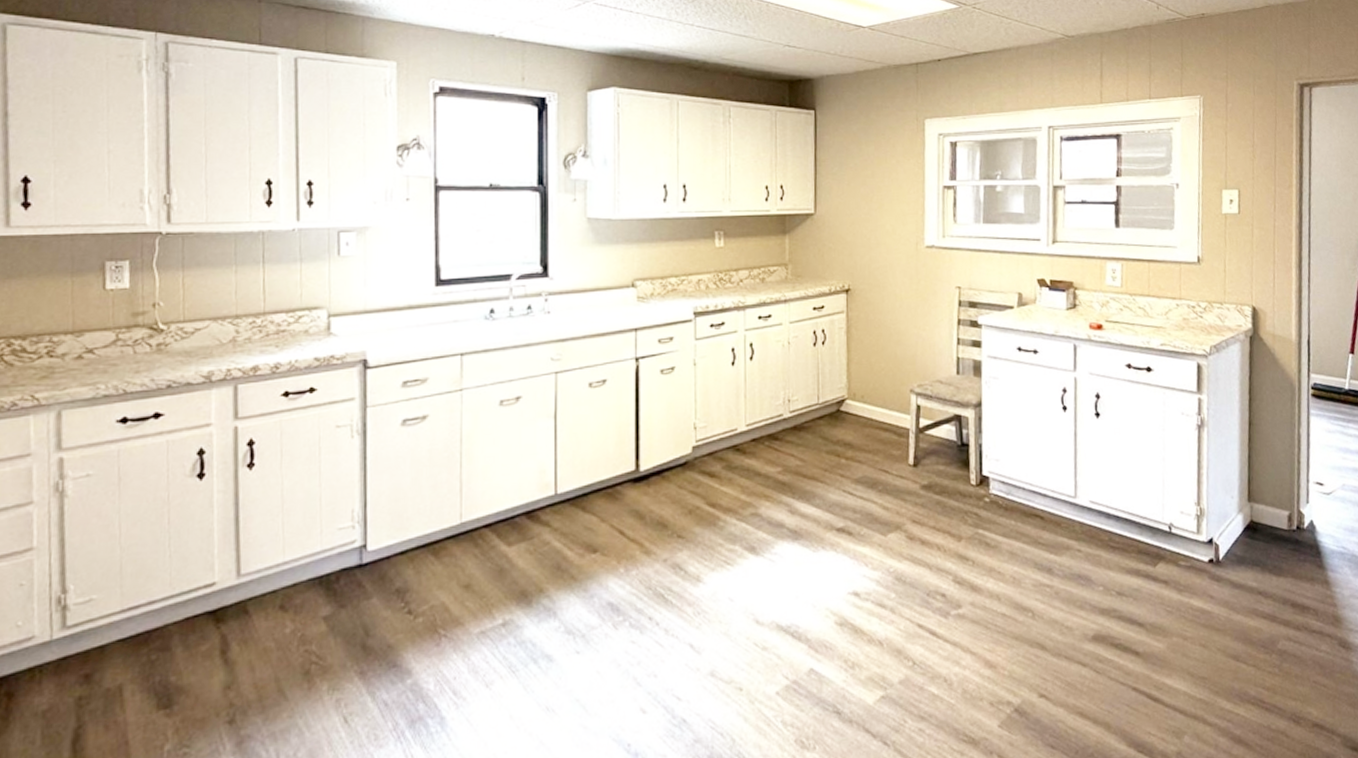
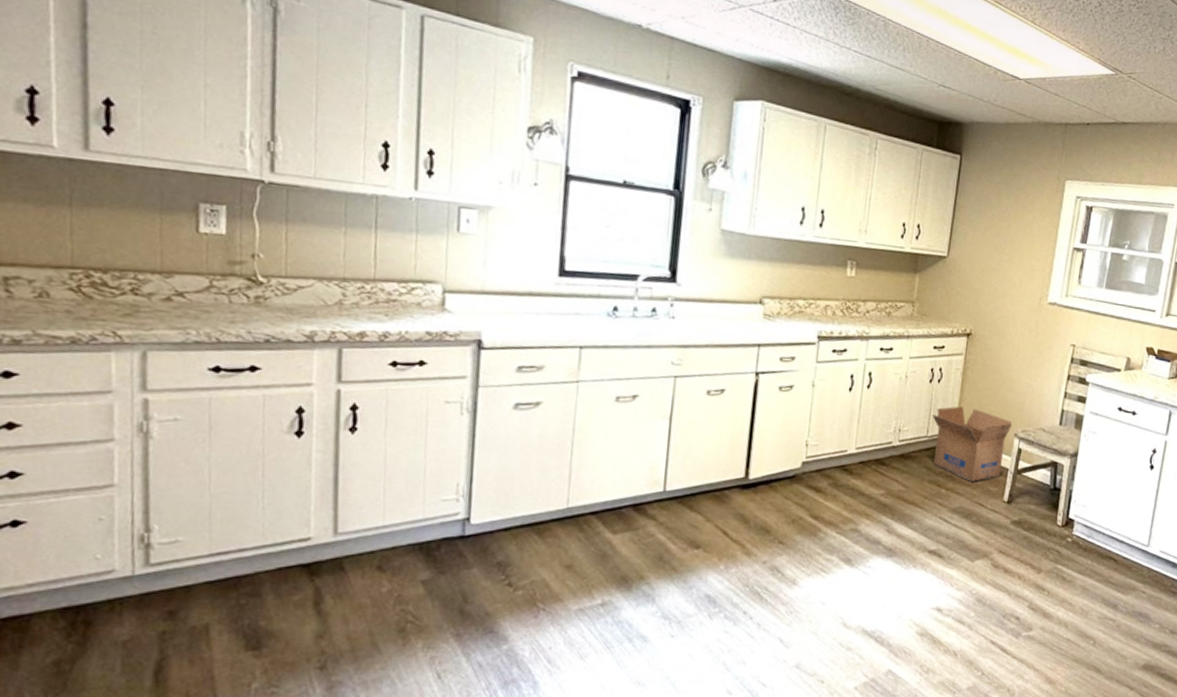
cardboard box: none [821,367,907,447] -> present [932,406,1013,482]

